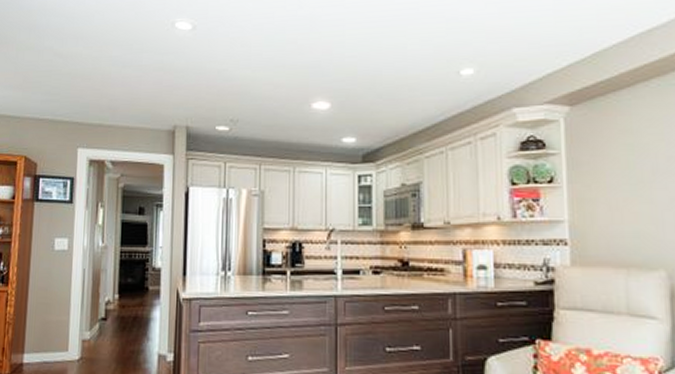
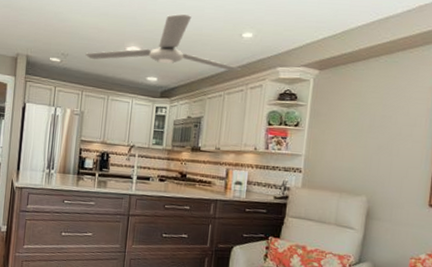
ceiling fan: none [260,54,465,124] -> present [85,13,241,71]

